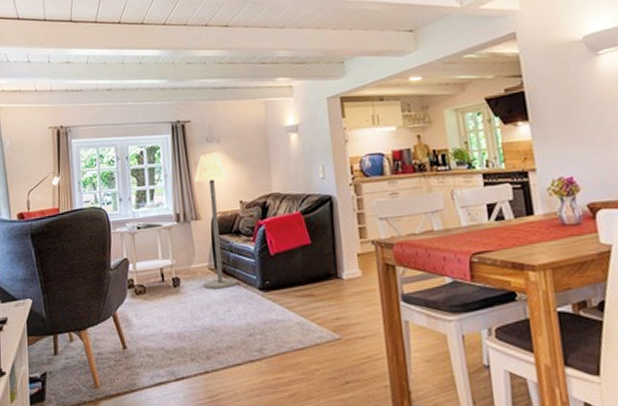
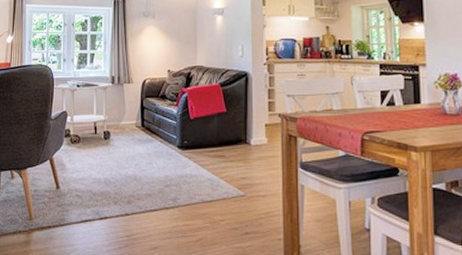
floor lamp: present [194,153,239,290] -> none [129,27,161,145]

